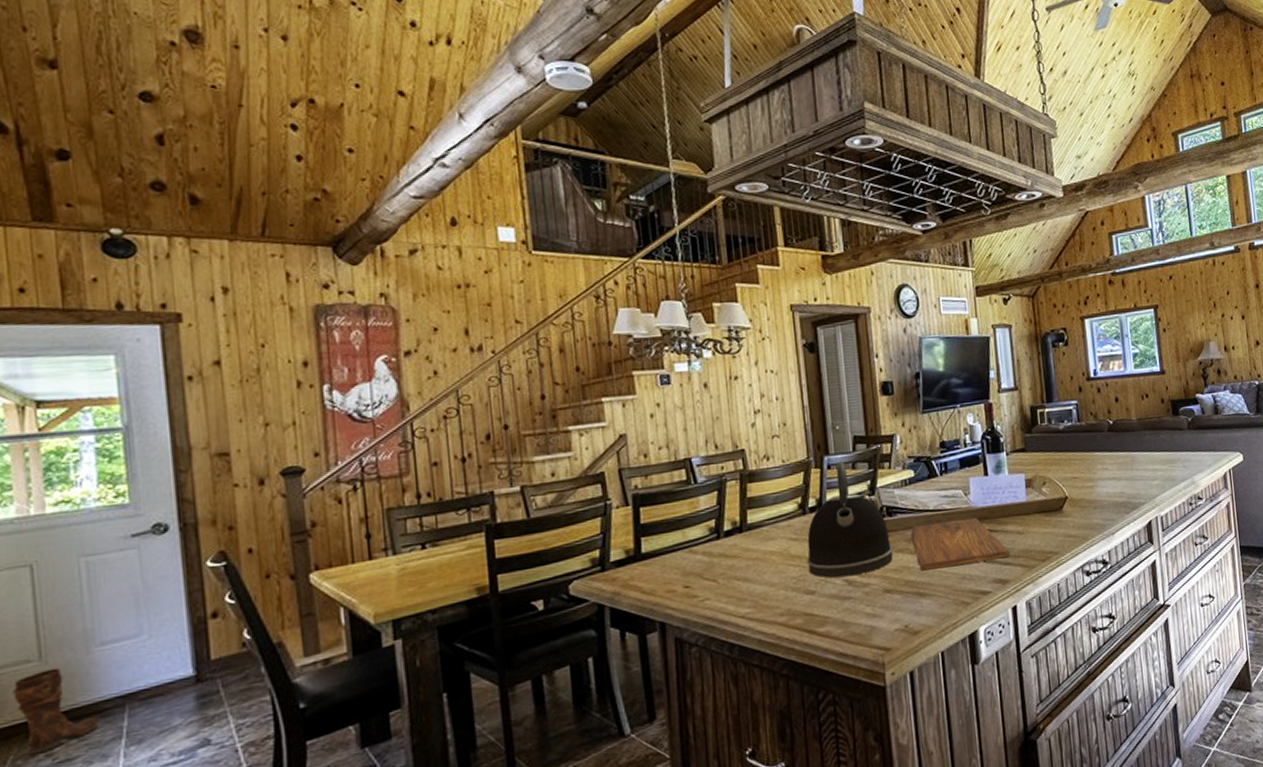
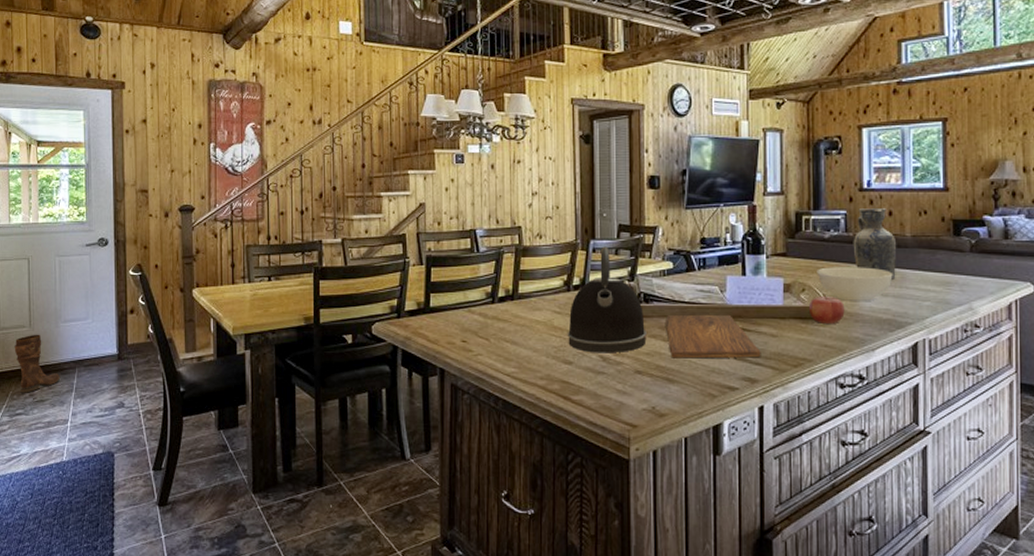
fruit: none [1050,484,1085,515] -> present [808,294,845,325]
bowl: none [1055,453,1124,489] -> present [816,267,893,301]
ceramic jug: none [1085,395,1127,465] -> present [853,208,897,281]

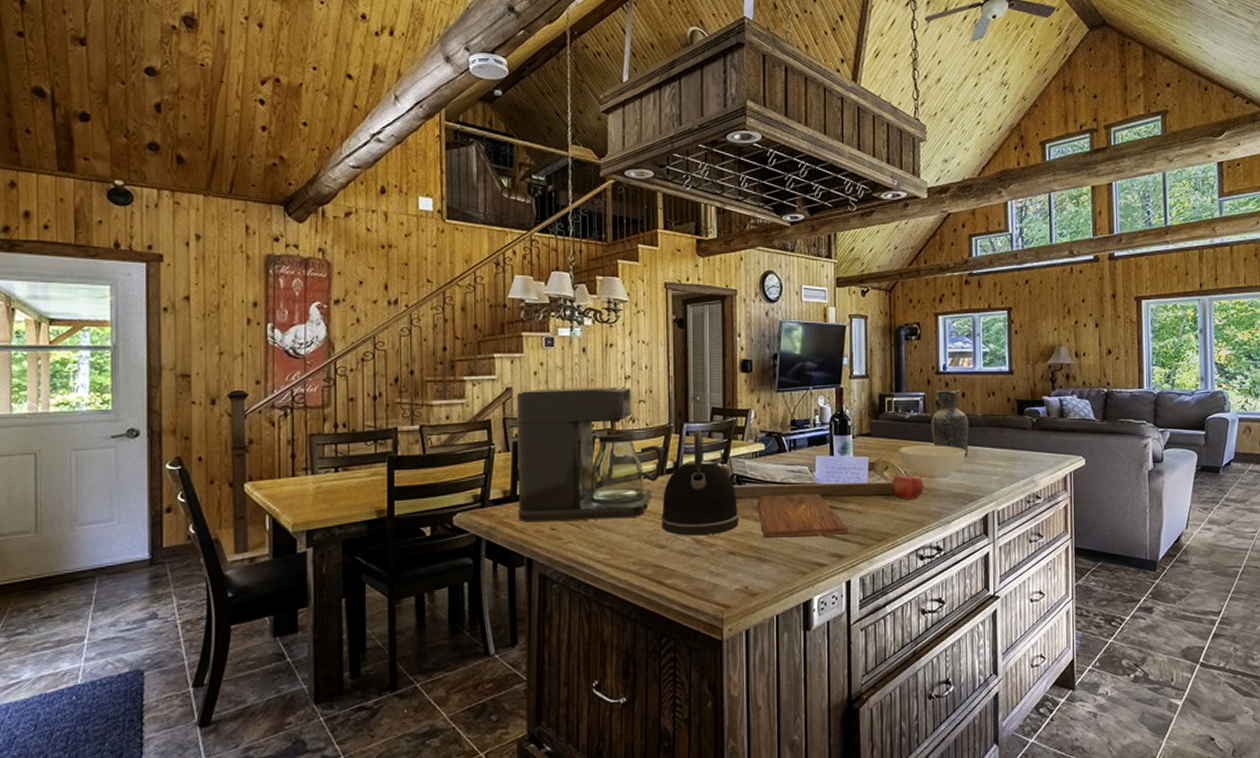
boot: present [14,334,61,394] -> none [14,540,76,610]
coffee maker: none [430,203,569,334] -> present [517,387,662,522]

